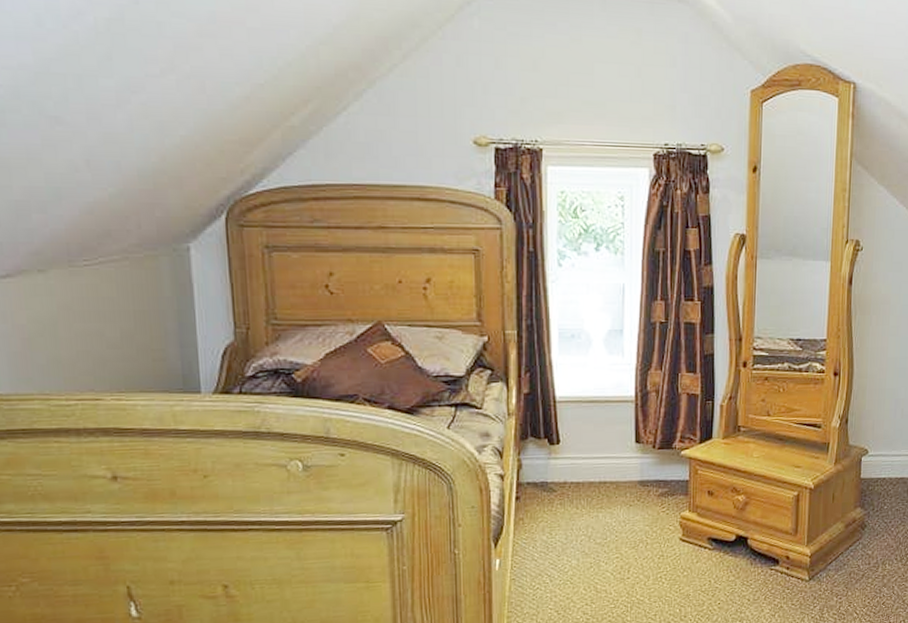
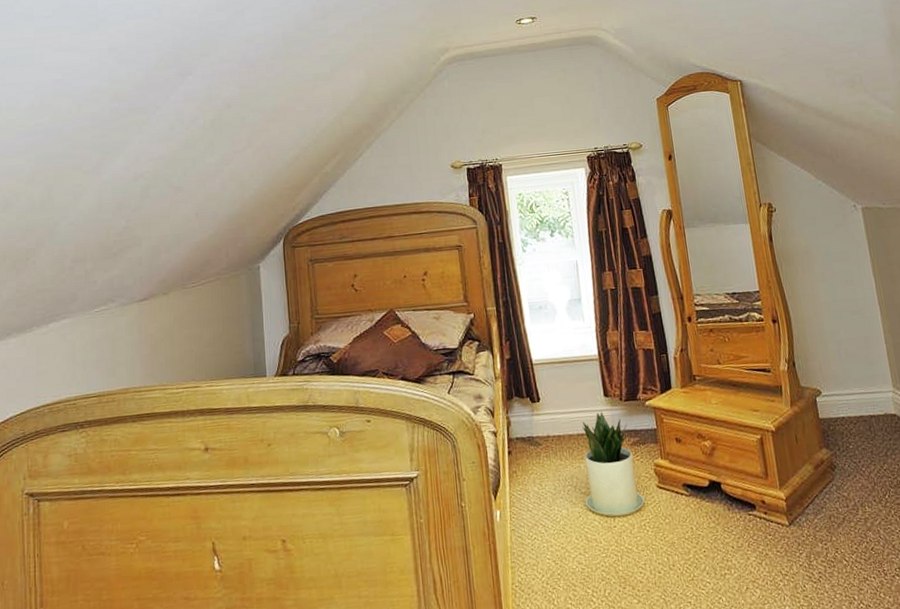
planter: none [599,459,664,569] -> present [582,412,644,517]

